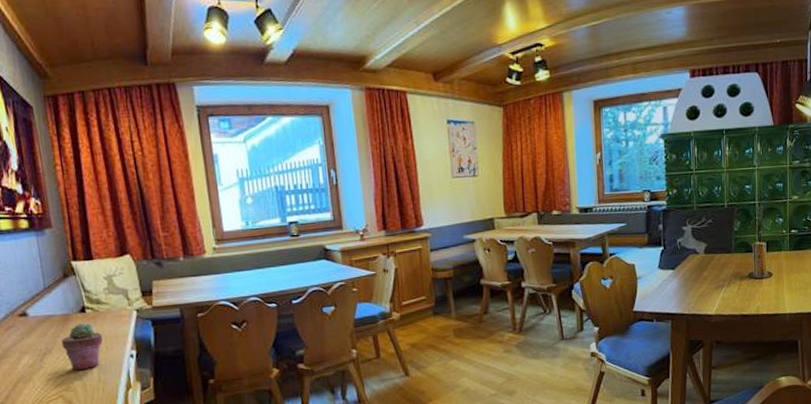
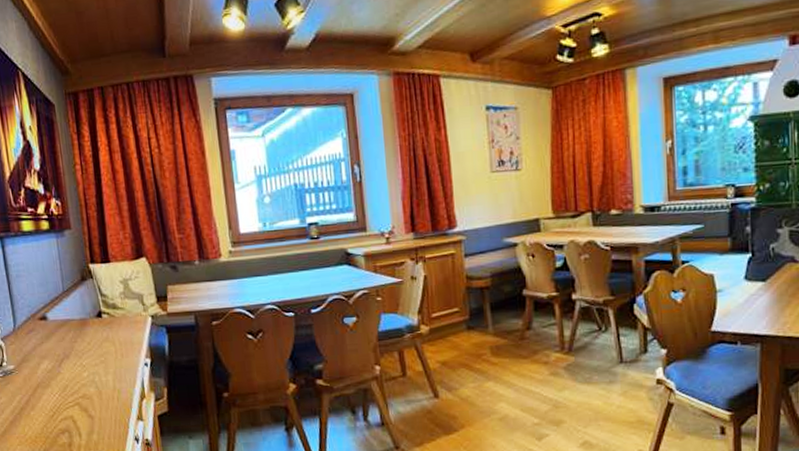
potted succulent: present [61,322,104,371] -> none [78,328,119,378]

